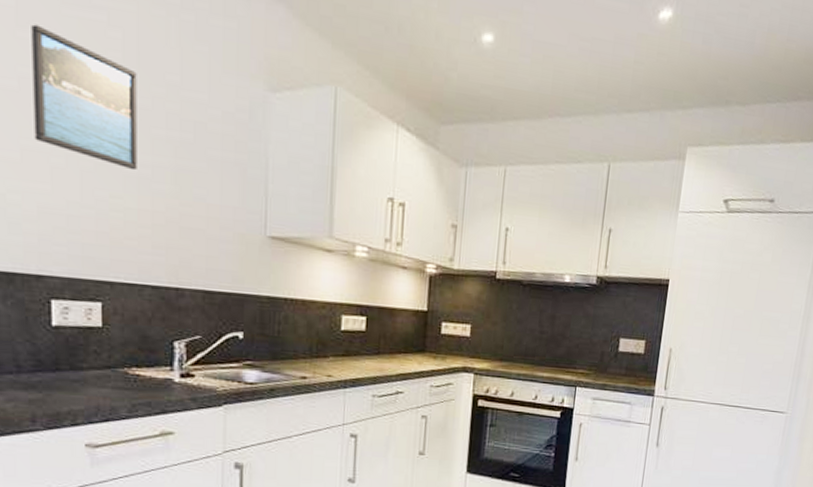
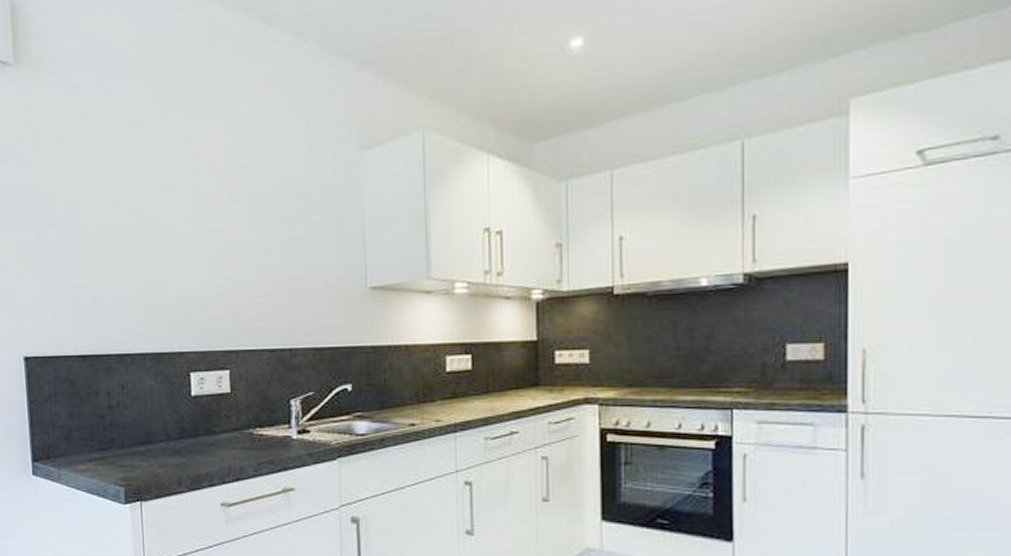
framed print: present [31,24,137,171] -> none [170,141,253,248]

